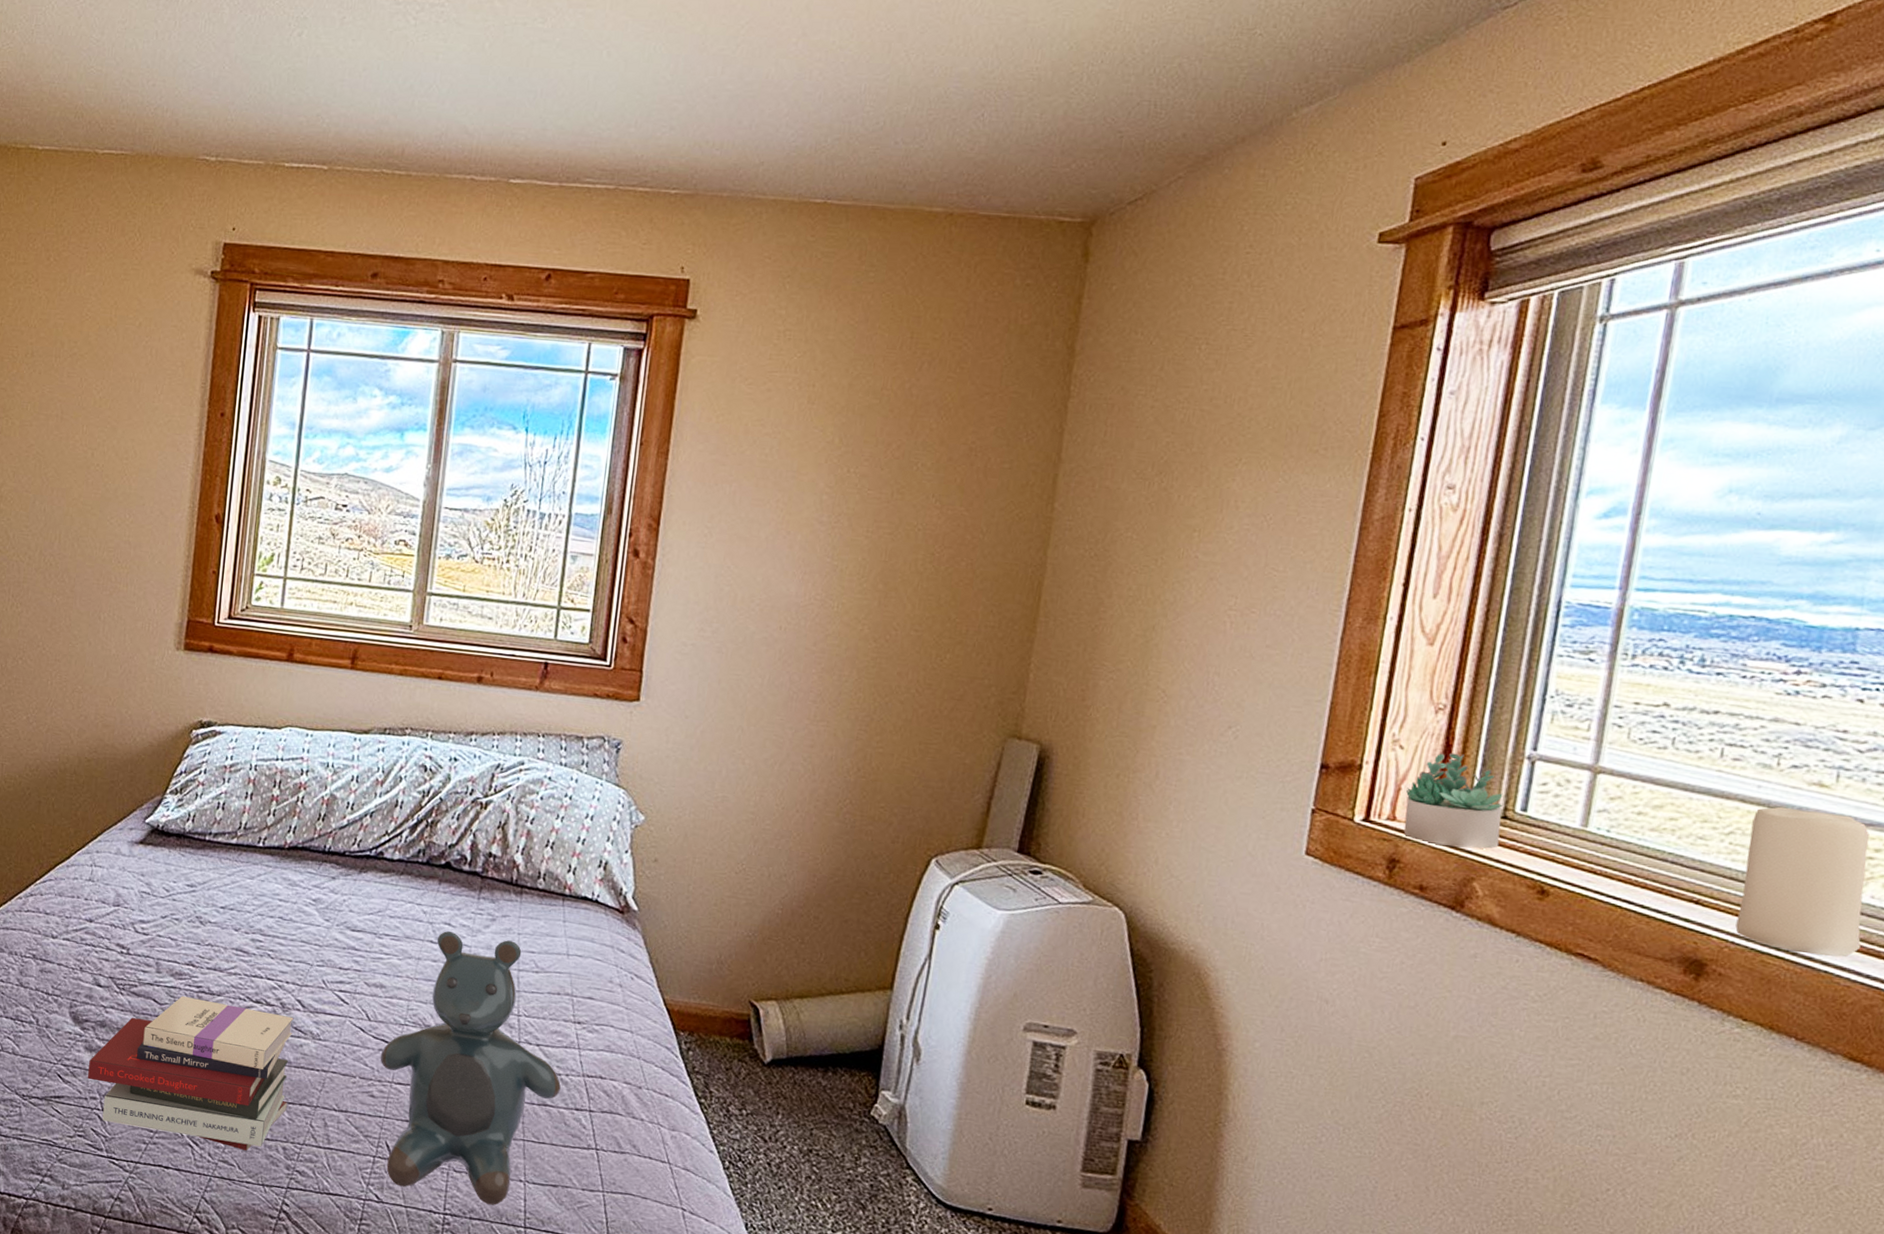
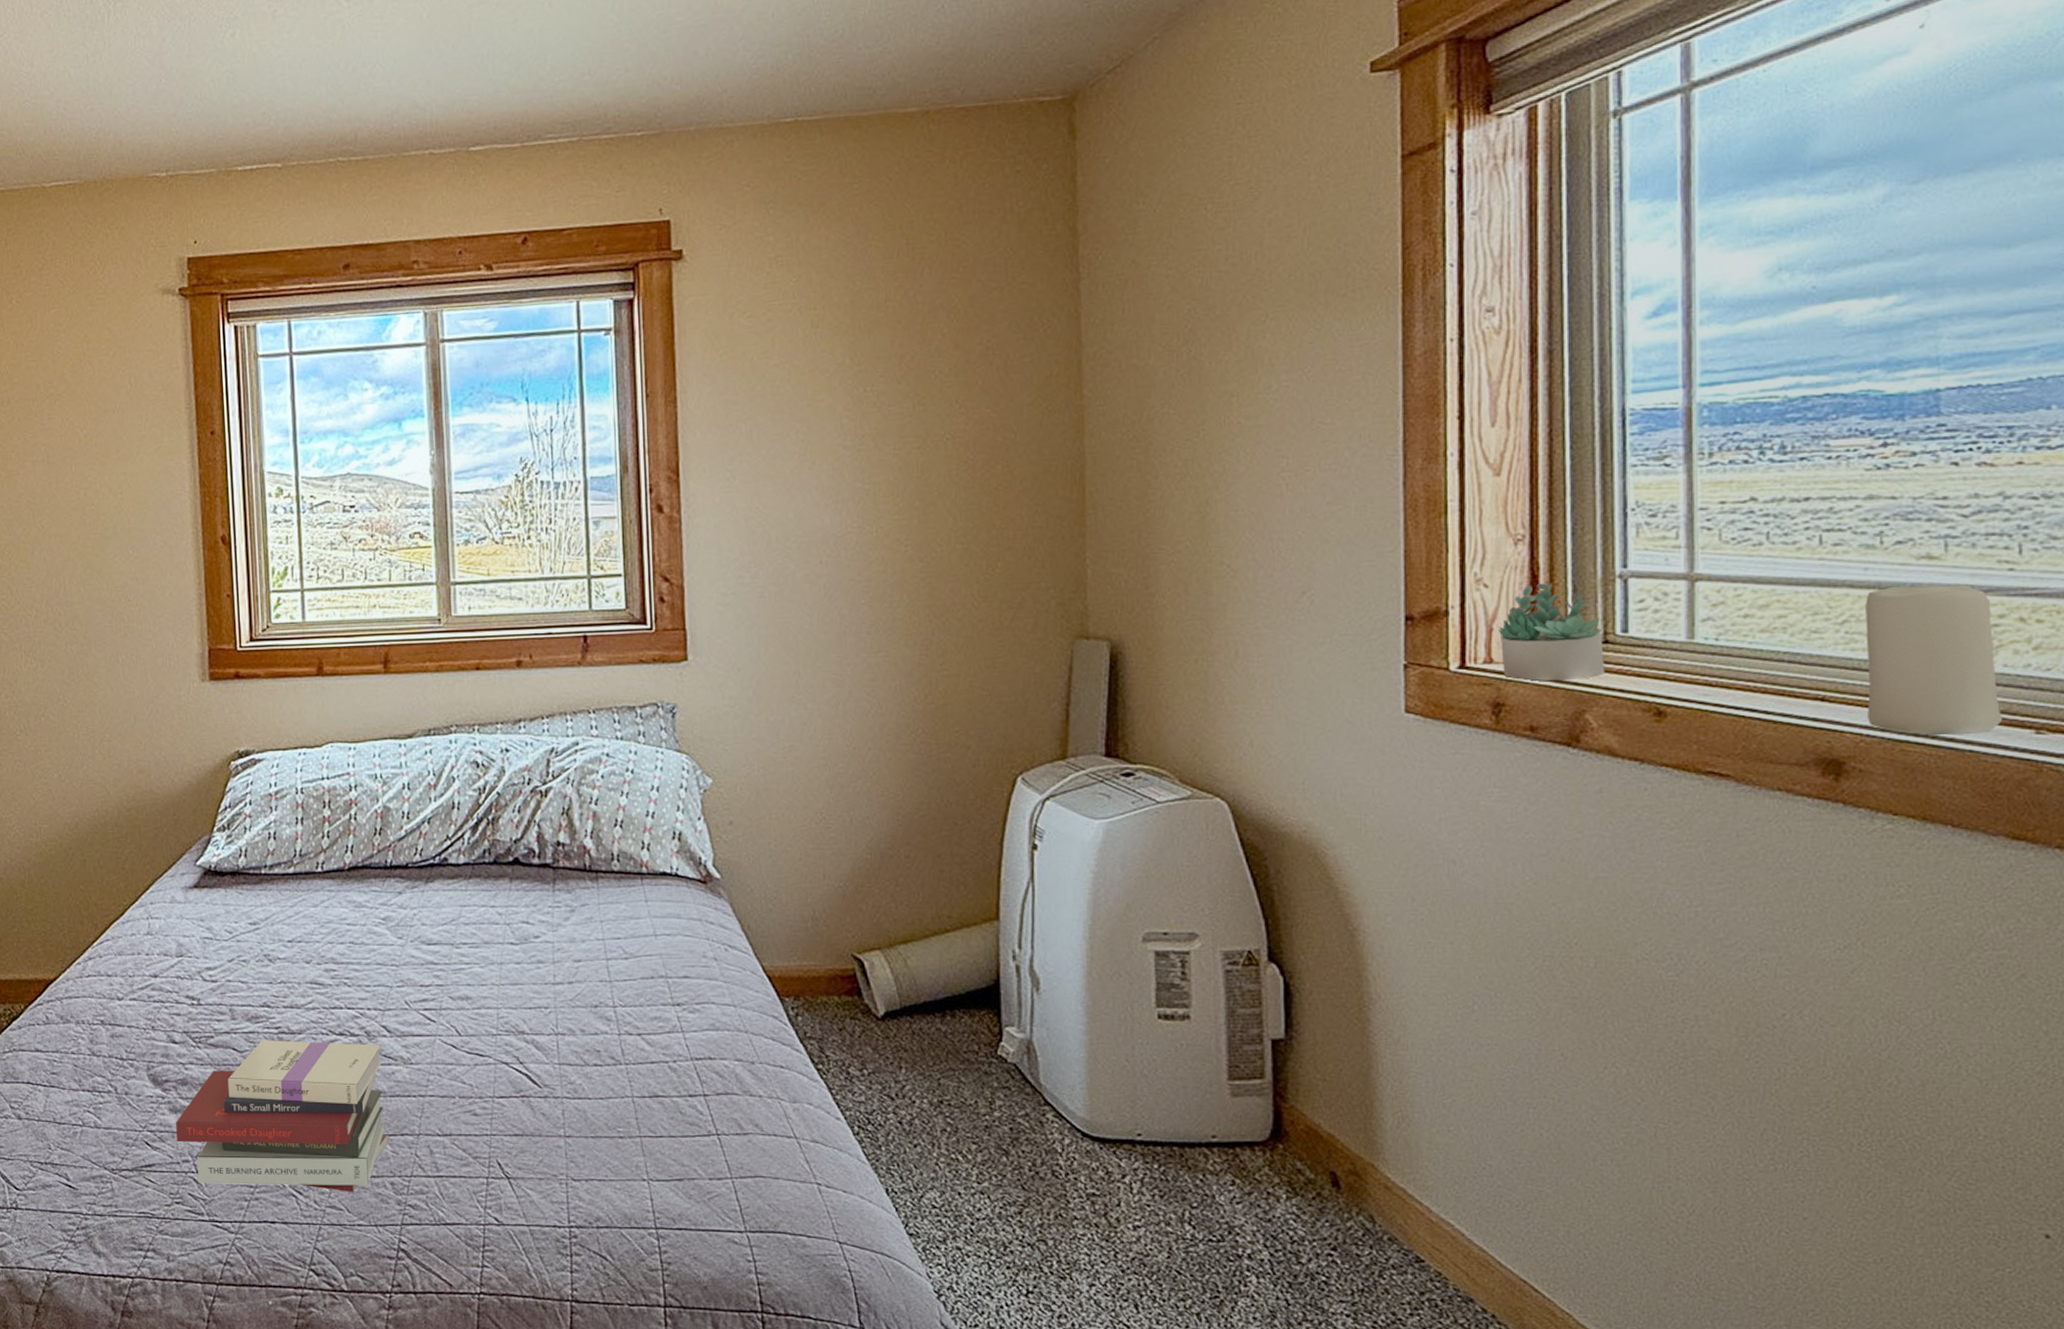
stuffed animal: present [380,931,562,1205] -> none [477,930,671,1210]

